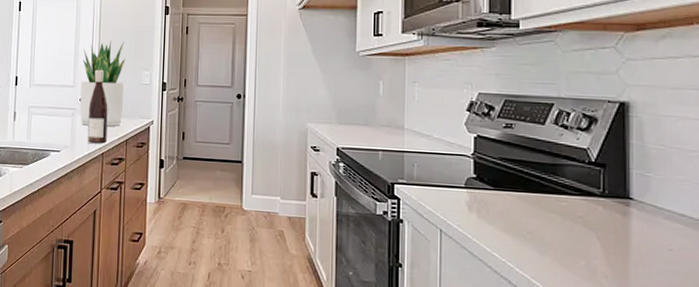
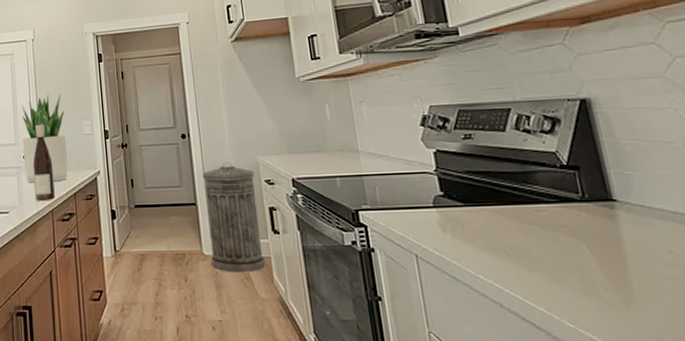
trash can: none [249,125,301,230] -> present [202,162,266,273]

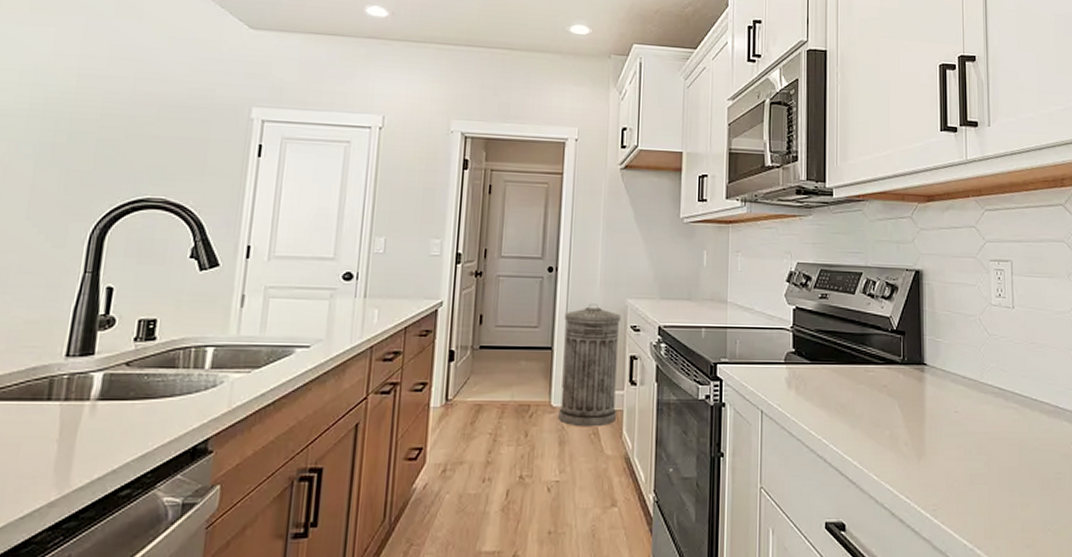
planter: present [21,93,68,183] -> none [342,200,409,311]
bottle: present [32,124,55,202] -> none [350,236,383,335]

